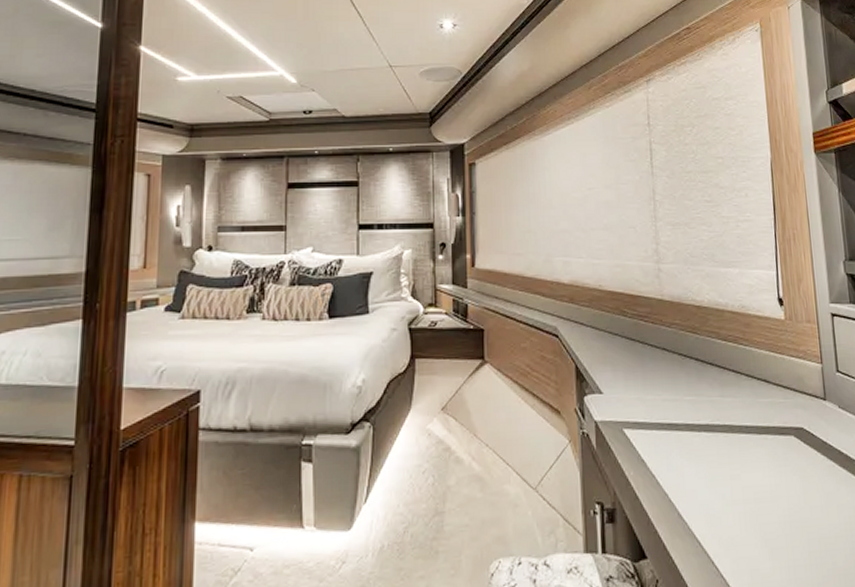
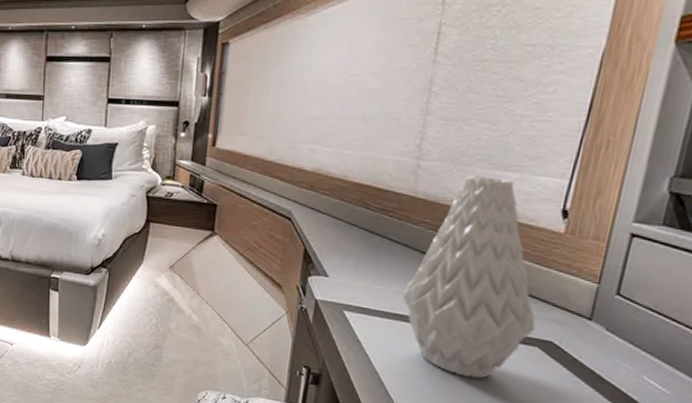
vase: none [672,274,787,481] -> present [402,176,536,379]

